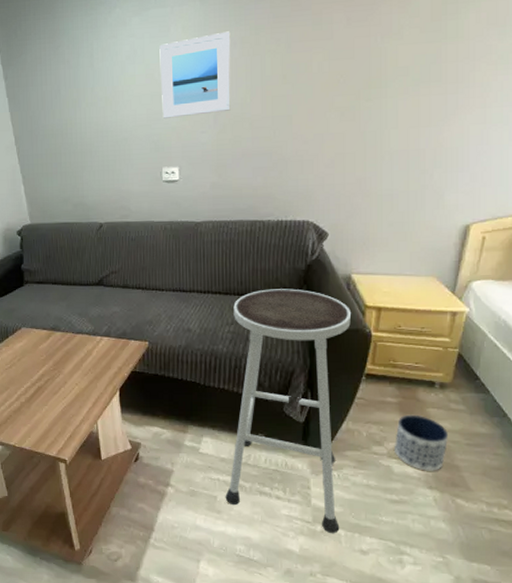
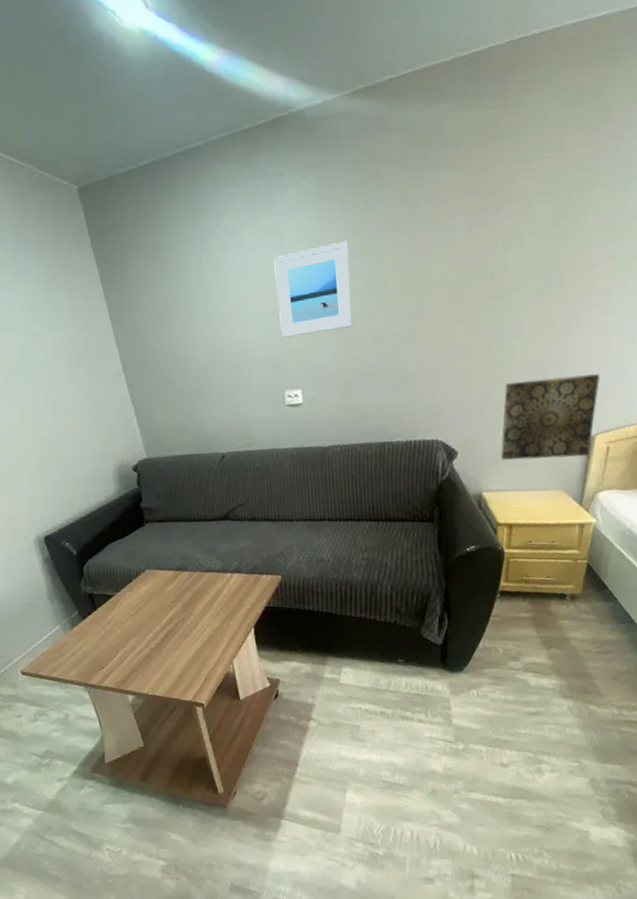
stool: present [225,288,352,534] -> none [366,510,484,751]
wall art: none [371,164,478,245] -> present [500,374,601,460]
planter: present [395,414,449,471] -> none [530,627,581,682]

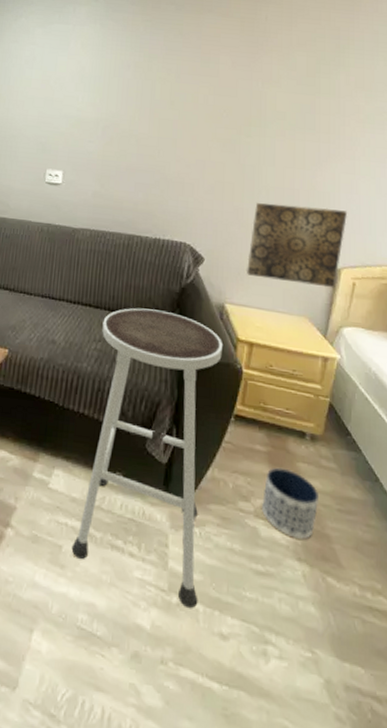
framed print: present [273,241,353,338] -> none [53,54,126,126]
stool: none [366,510,484,751] -> present [71,308,224,609]
planter: none [530,627,581,682] -> present [262,467,320,539]

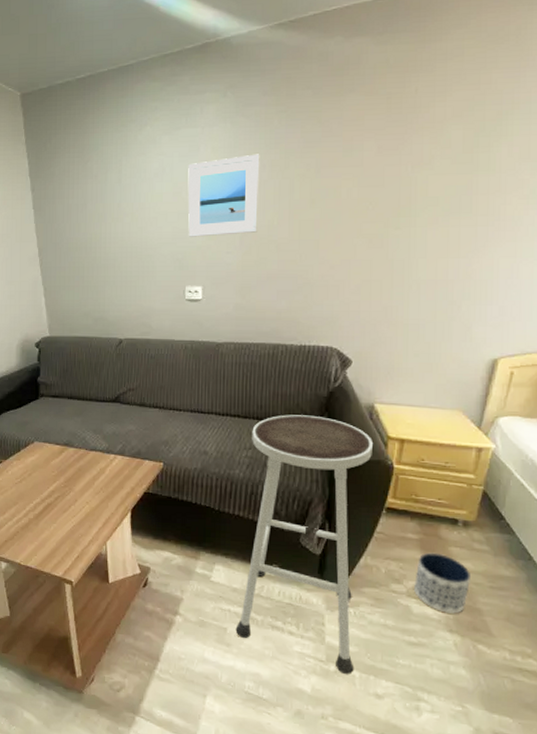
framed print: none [53,54,126,126] -> present [188,154,260,237]
wall art: present [246,202,348,288] -> none [396,296,507,379]

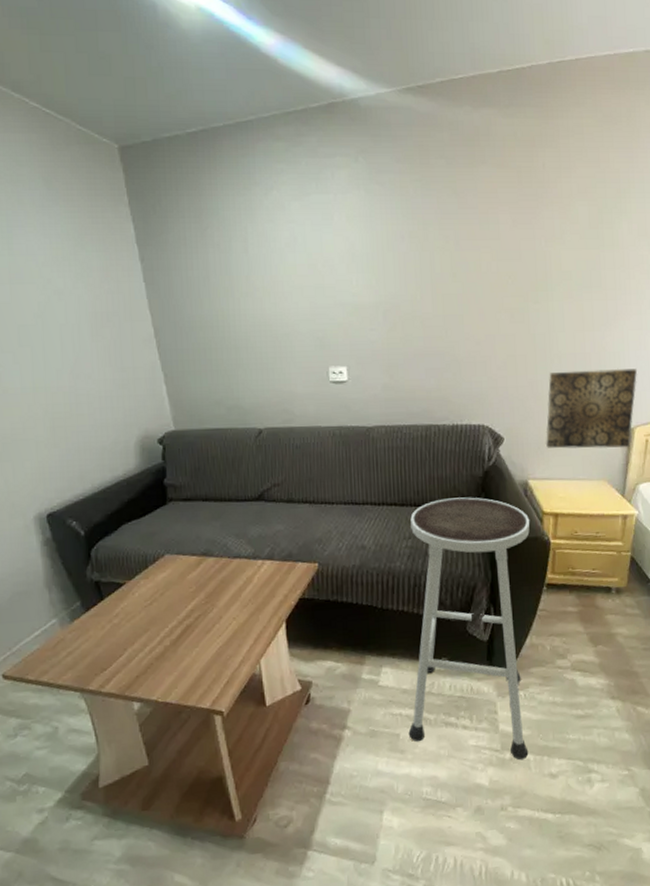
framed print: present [188,154,260,237] -> none [322,224,401,313]
wall art: none [396,296,507,379] -> present [545,368,638,449]
planter: present [414,552,471,614] -> none [577,622,627,681]

